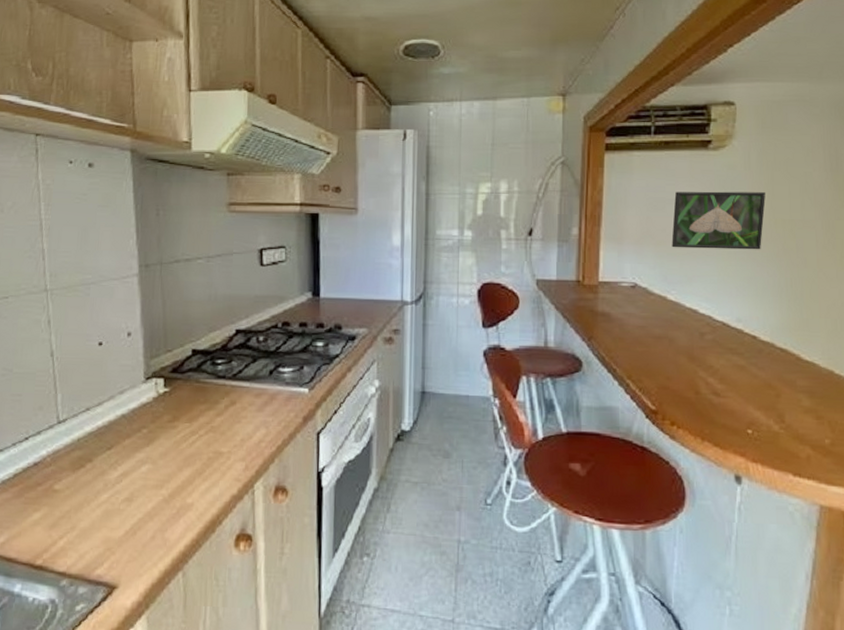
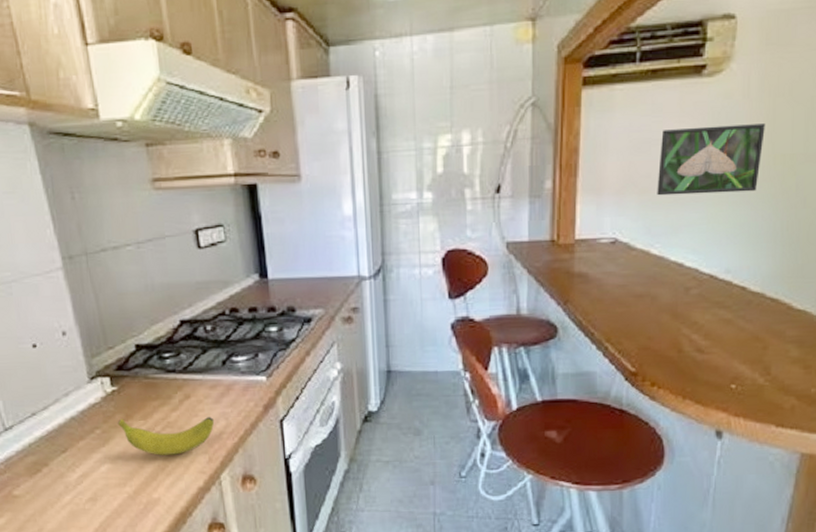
banana: none [164,420,256,460] -> present [117,417,215,455]

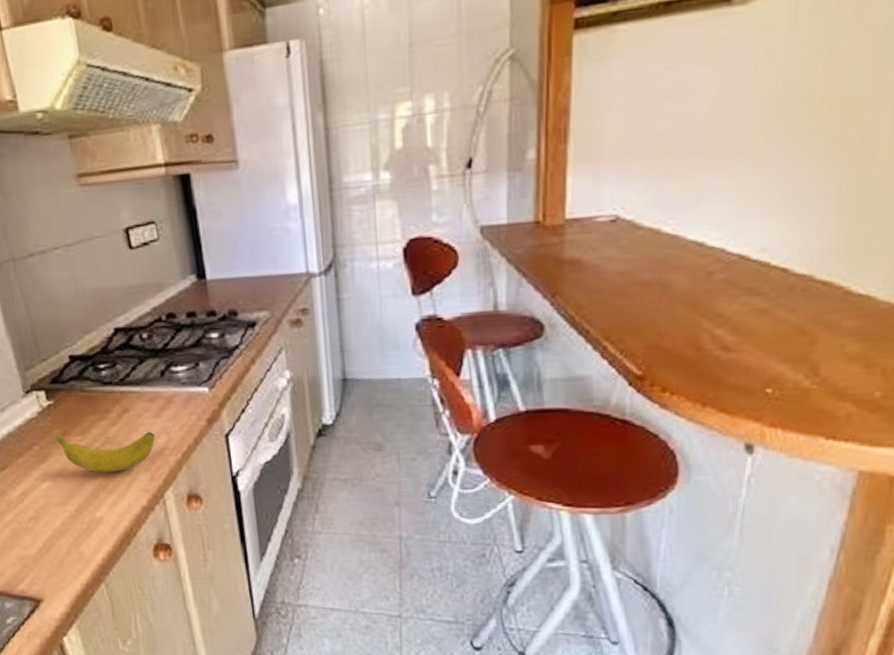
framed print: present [657,124,765,196] -> none [670,59,818,160]

